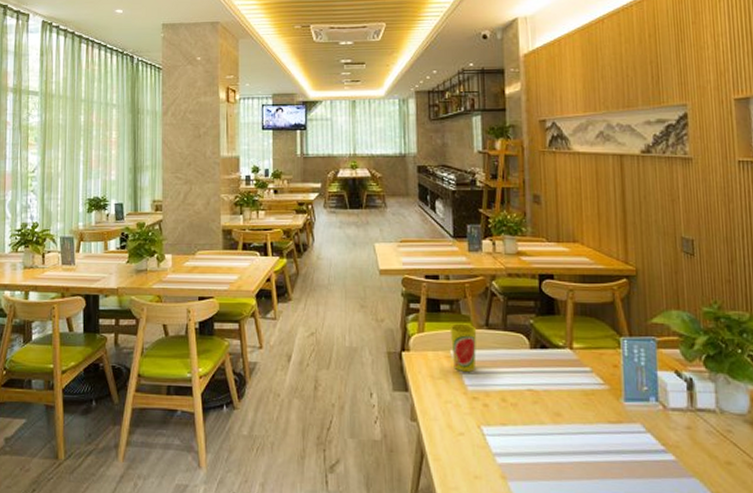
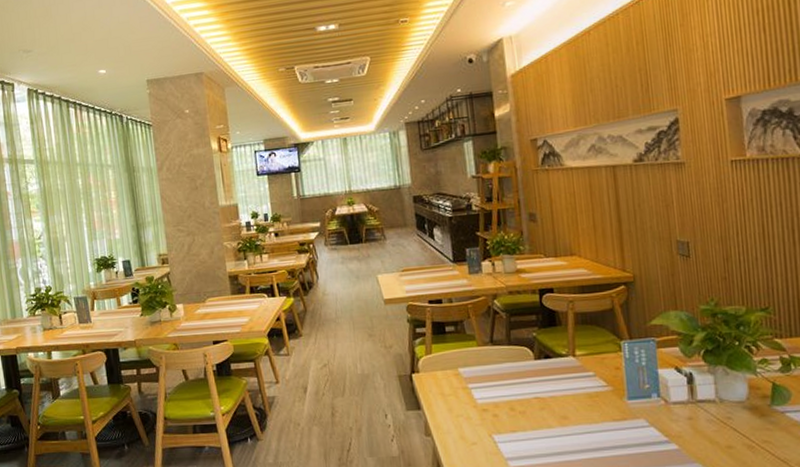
cup: present [449,323,477,372] -> none [456,342,484,387]

